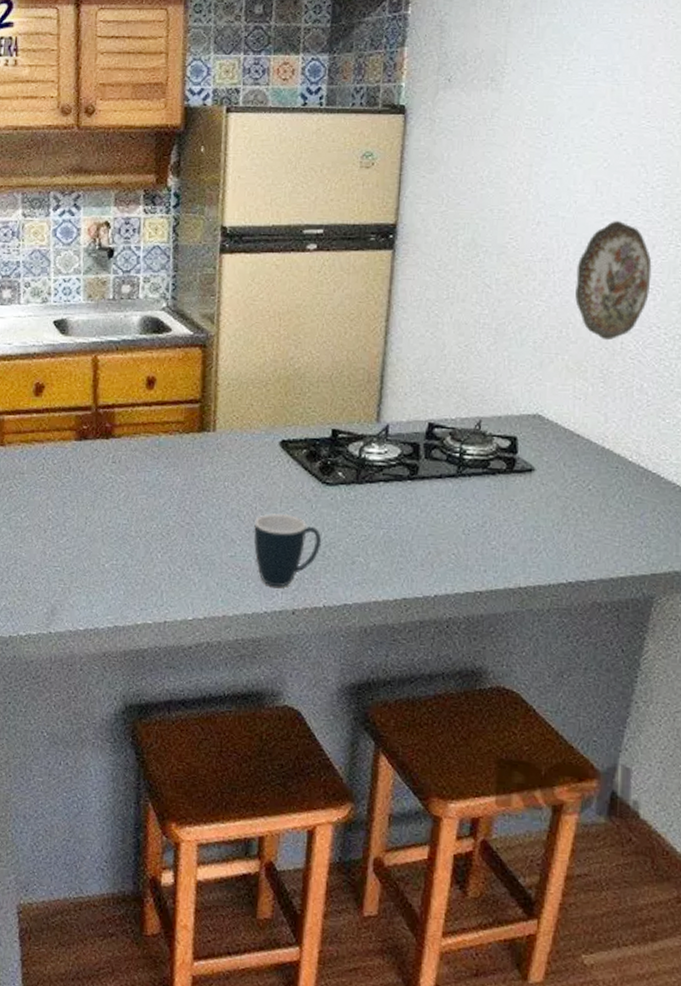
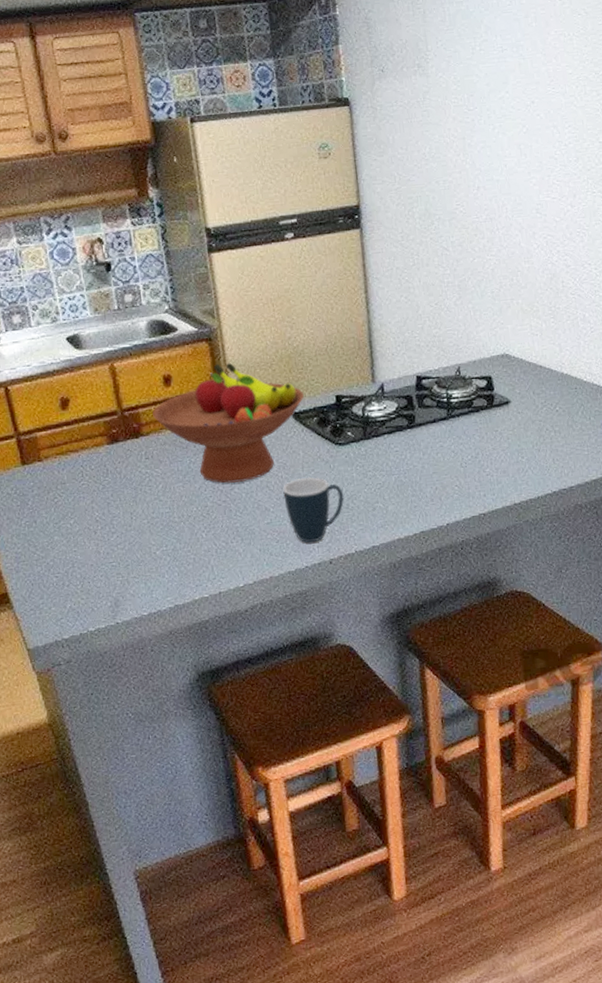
fruit bowl: none [128,373,297,507] -> present [152,362,304,483]
decorative plate: present [575,221,652,341] -> none [516,177,578,282]

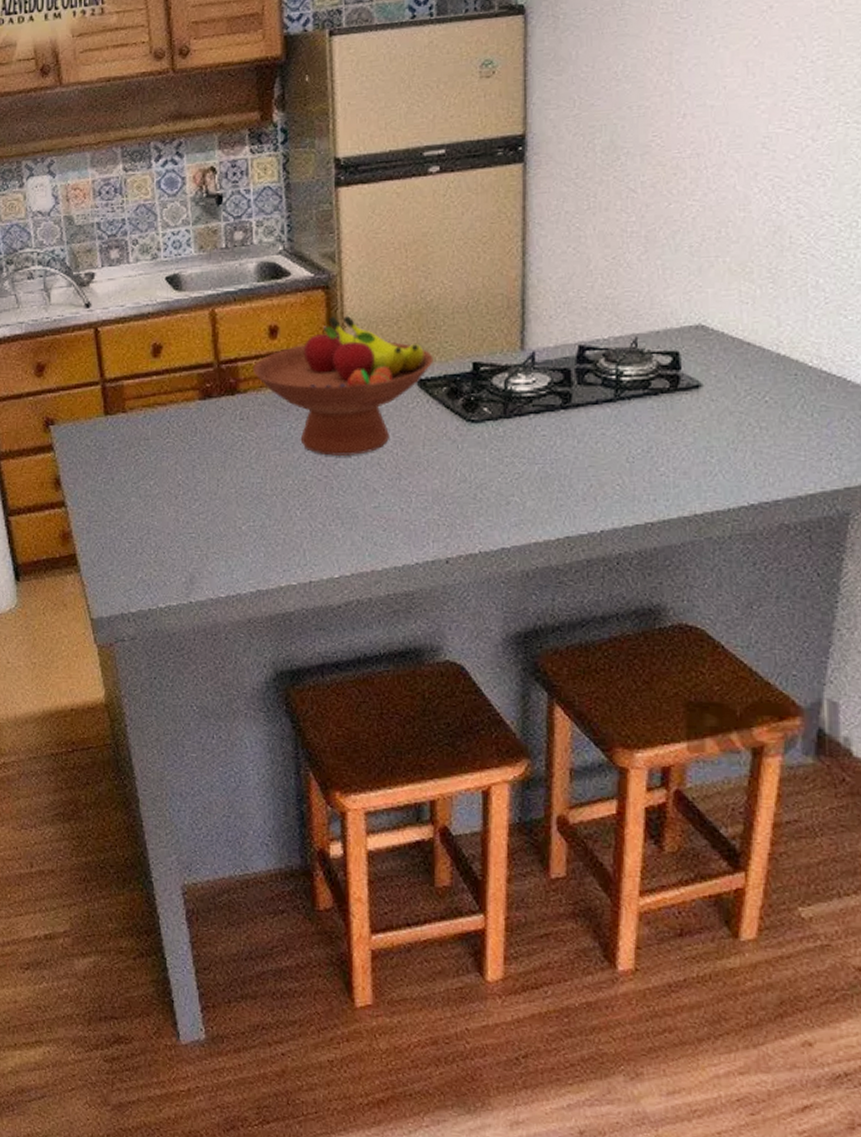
mug: present [283,476,345,543] -> none [397,457,472,536]

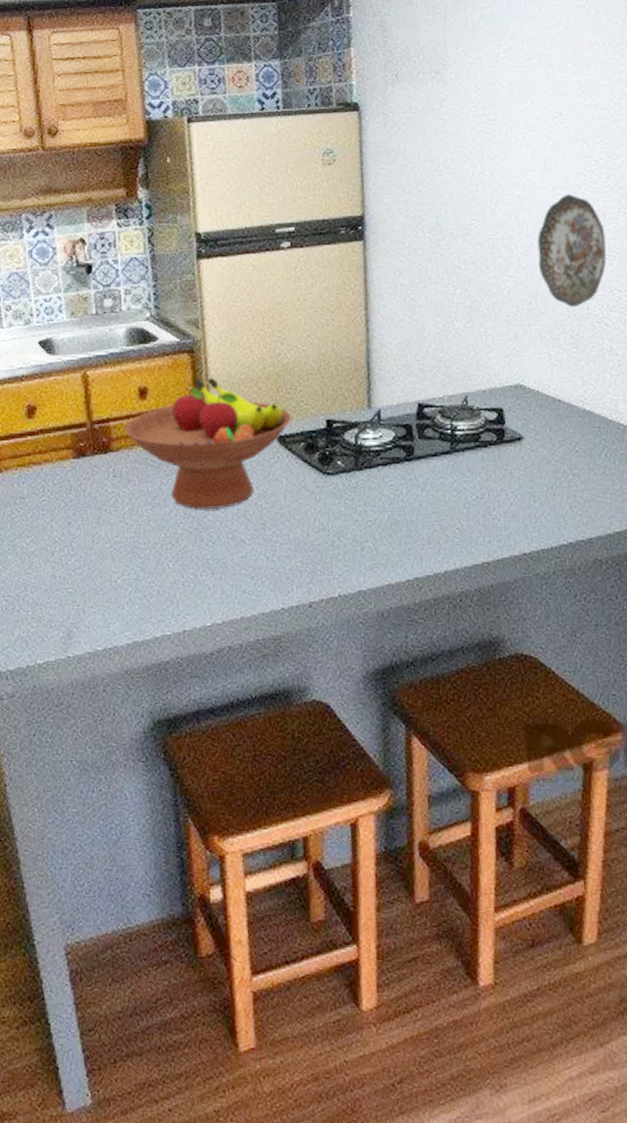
decorative plate: none [732,103,819,236] -> present [537,194,607,308]

